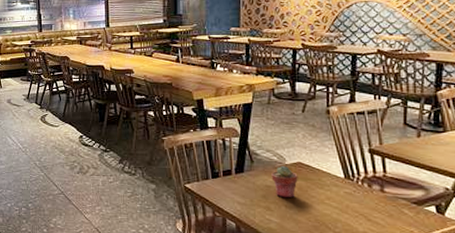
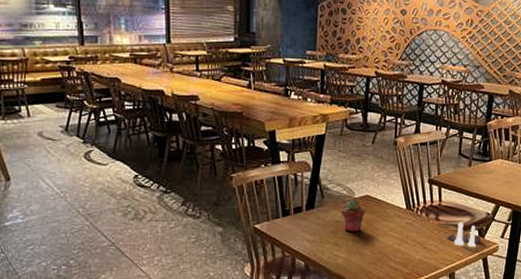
salt and pepper shaker set: none [396,195,441,225] -> present [447,222,481,248]

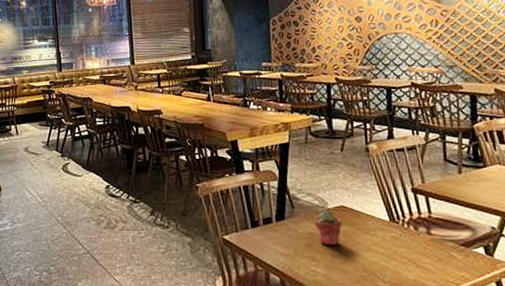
salt and pepper shaker set: present [447,222,481,248] -> none [445,237,491,268]

